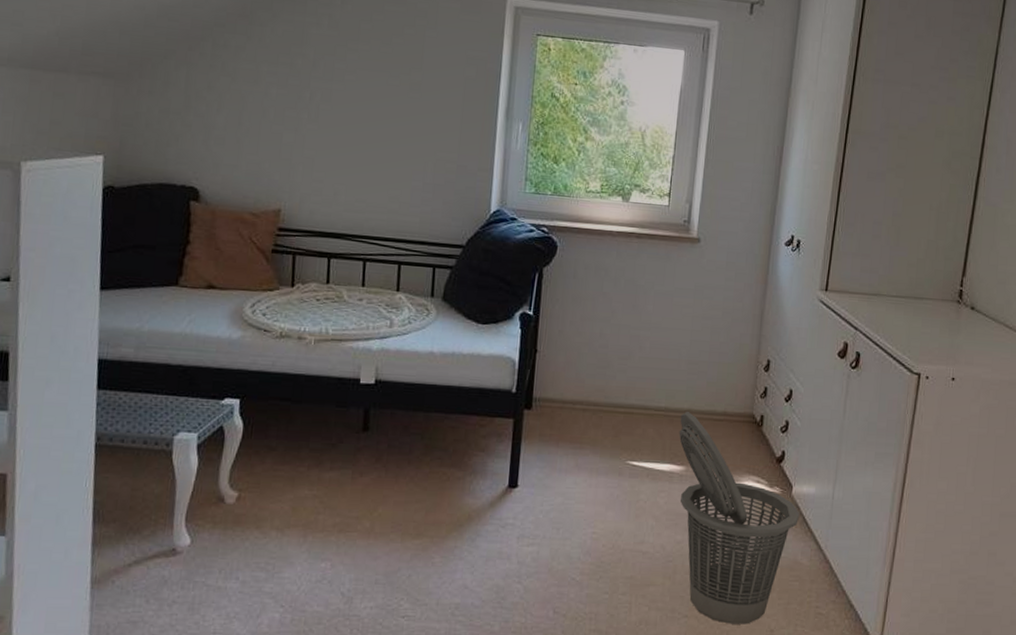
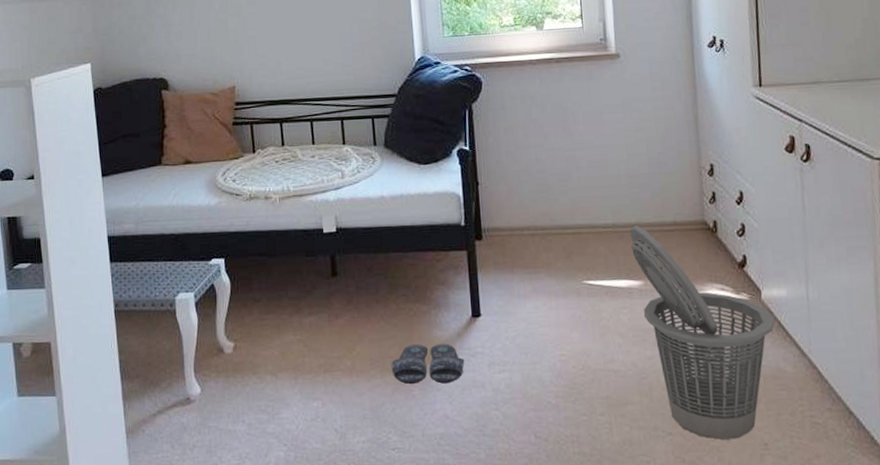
slippers: none [414,510,494,553] -> present [391,343,465,384]

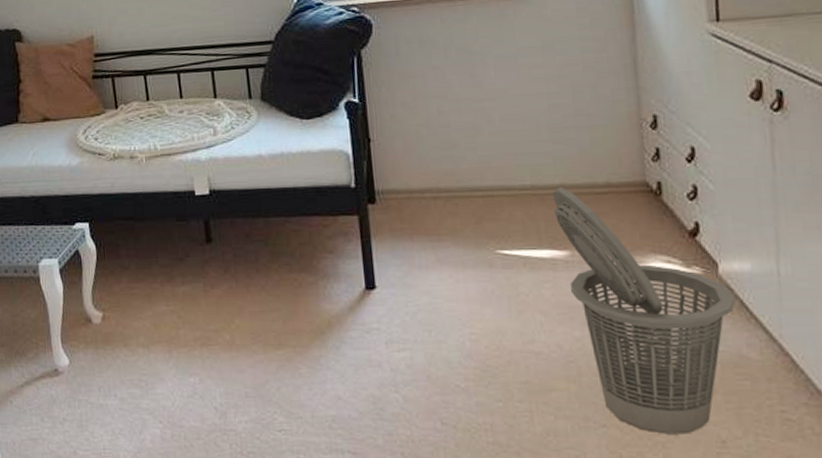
slippers: present [391,343,465,384] -> none [274,318,358,362]

